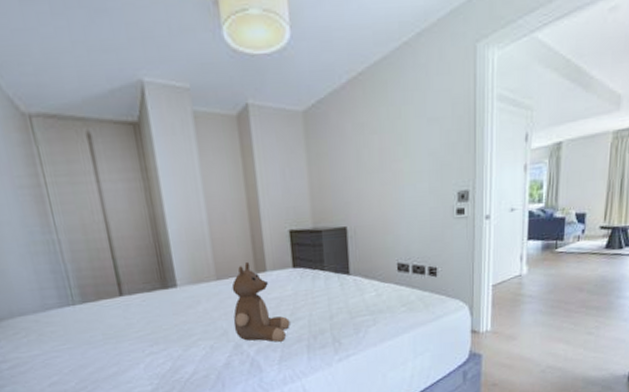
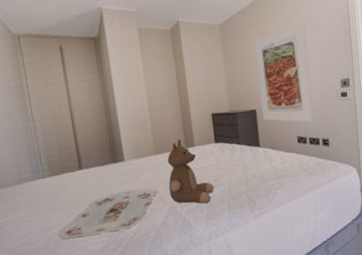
serving tray: none [94,322,219,380] -> present [57,188,157,239]
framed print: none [349,110,420,246] -> present [255,21,314,123]

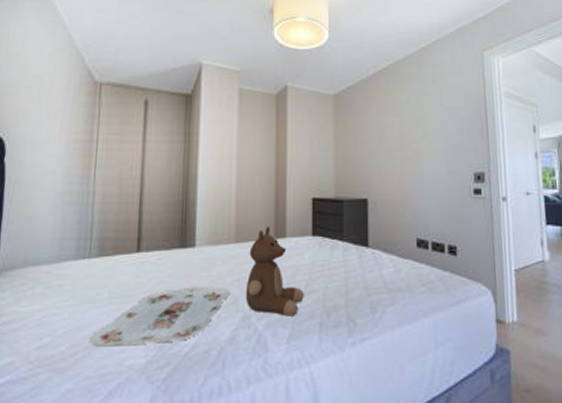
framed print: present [255,21,314,123] -> none [373,100,439,222]

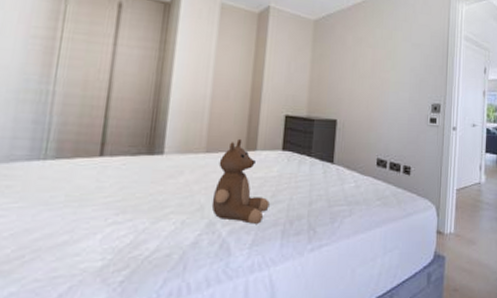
serving tray: present [89,286,230,346] -> none [39,193,196,249]

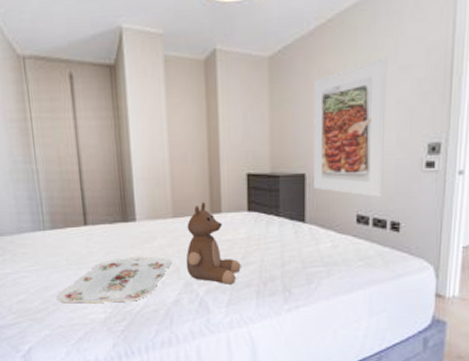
serving tray: none [39,193,196,249] -> present [56,256,172,304]
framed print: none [342,35,405,145] -> present [312,57,388,198]

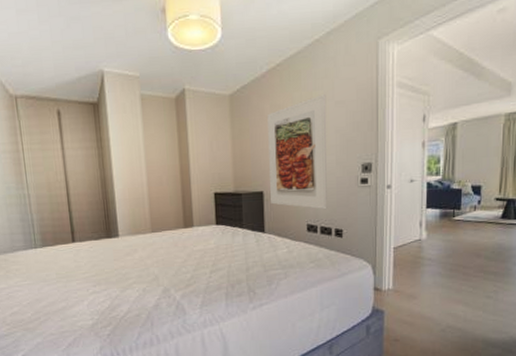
serving tray: present [56,256,172,304] -> none [47,267,151,312]
teddy bear: present [186,203,241,284] -> none [163,219,212,289]

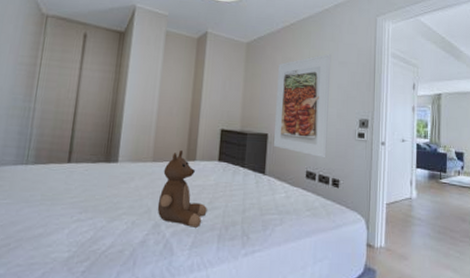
teddy bear: none [163,219,212,289] -> present [157,150,207,228]

